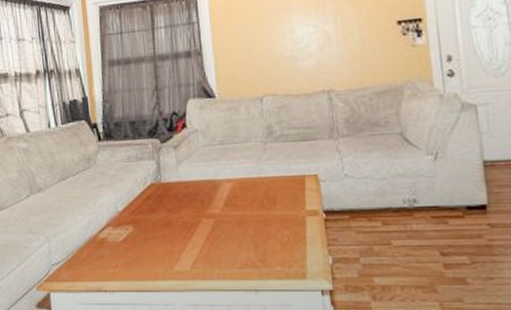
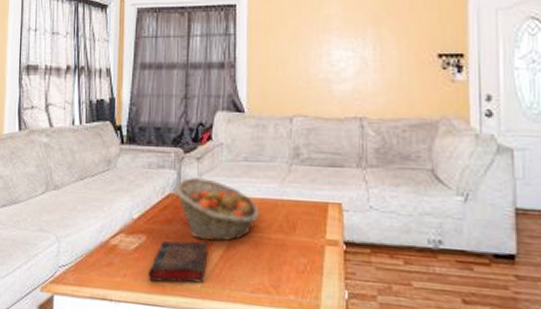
book: none [139,226,195,268] -> present [149,240,208,283]
fruit basket: none [155,165,240,226] -> present [175,177,260,242]

